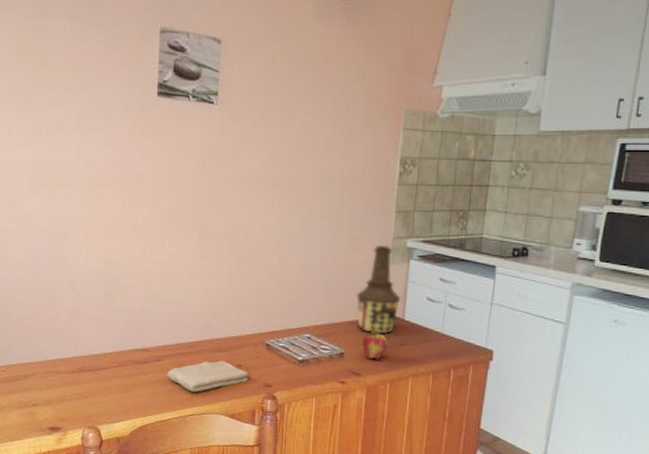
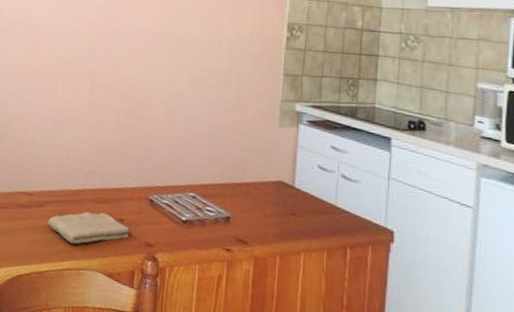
bottle: present [356,245,401,335] -> none [243,107,291,202]
fruit: present [362,324,388,360] -> none [250,188,277,229]

